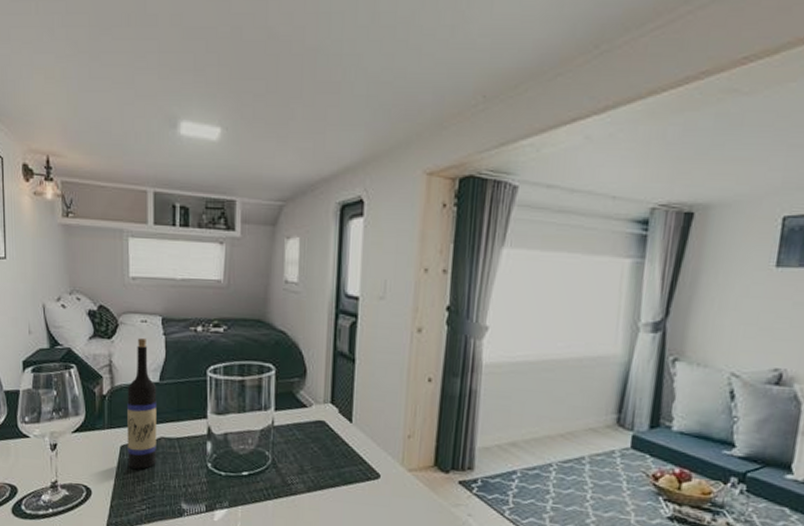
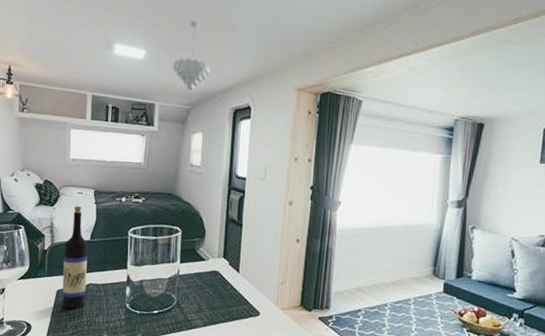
pendant light: none [257,84,308,181] -> present [172,21,211,91]

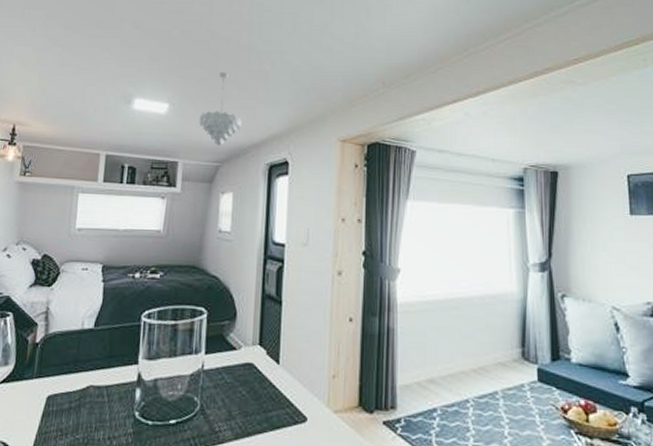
wine bottle: present [62,206,88,309] -> none [52,285,91,421]

